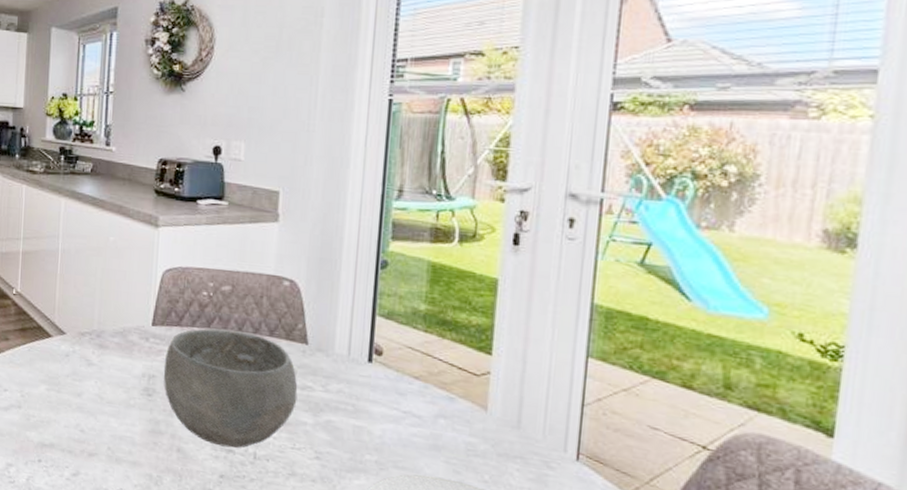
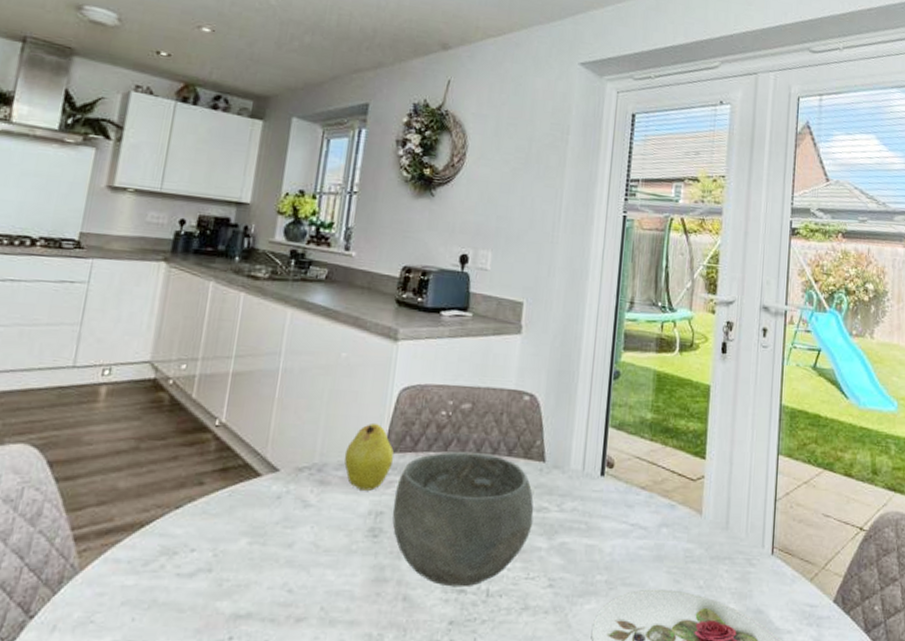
fruit: none [118,298,162,357] -> present [344,422,394,491]

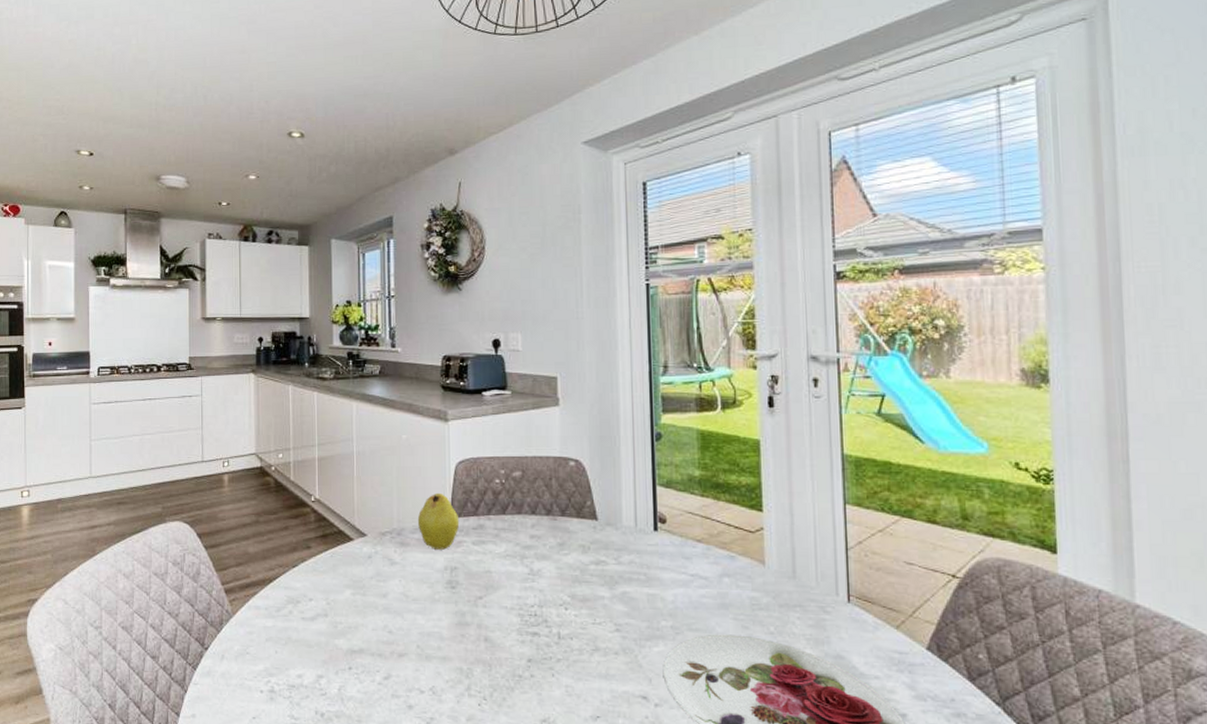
bowl: present [392,451,534,588] -> none [464,513,593,631]

